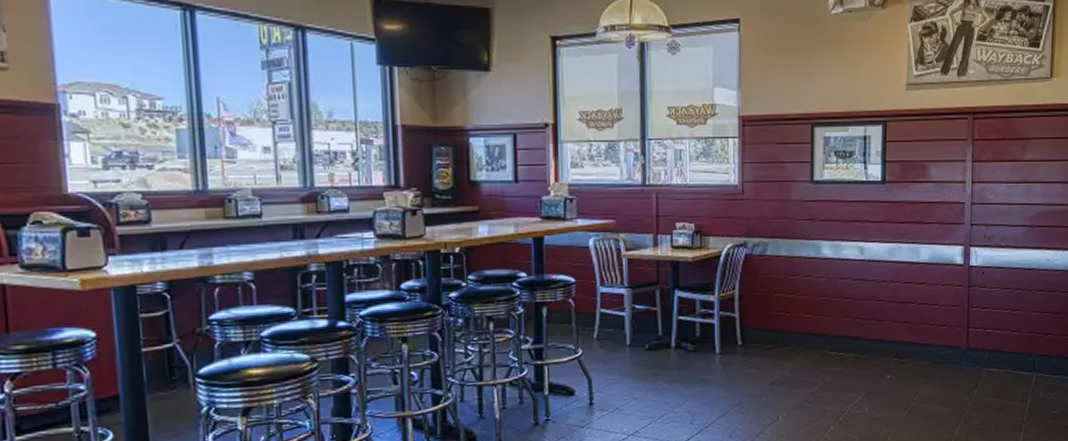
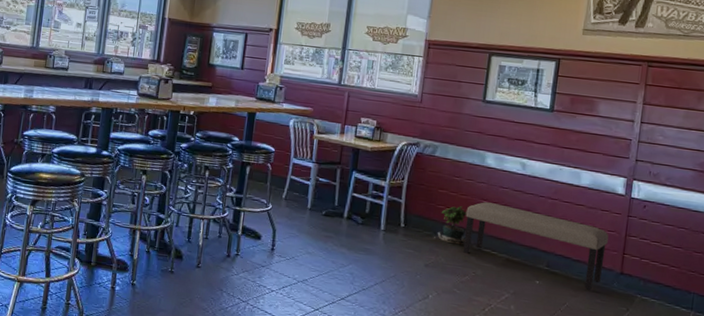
potted plant: none [776,308,810,354] -> present [434,206,467,246]
bench: none [807,298,952,374] -> present [462,202,609,291]

